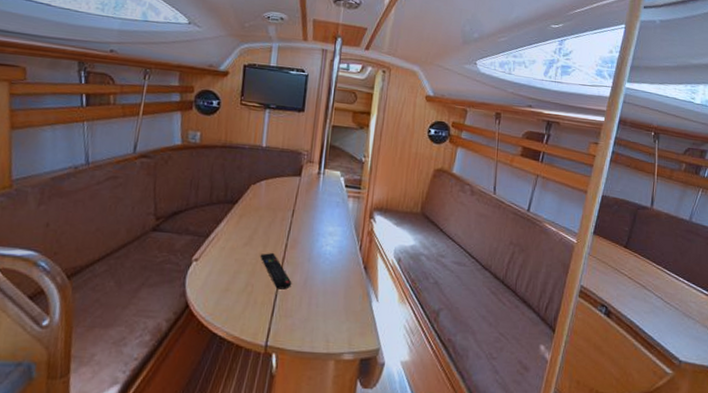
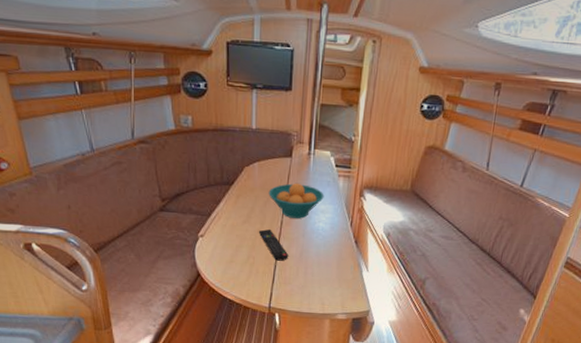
fruit bowl: none [274,202,333,241] -> present [268,182,324,219]

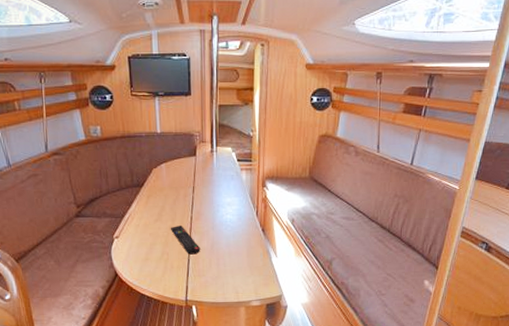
fruit bowl: present [268,182,324,219] -> none [177,179,229,213]

